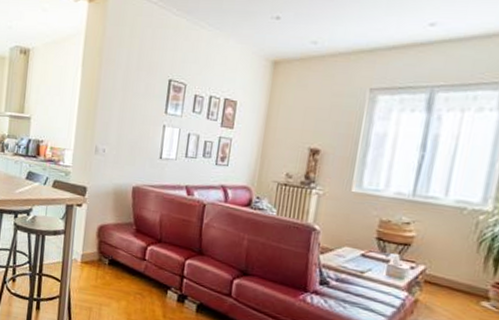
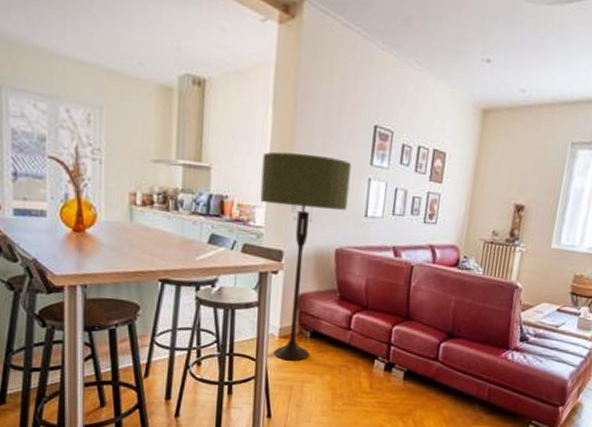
floor lamp: none [69,104,148,285] -> present [260,151,352,361]

